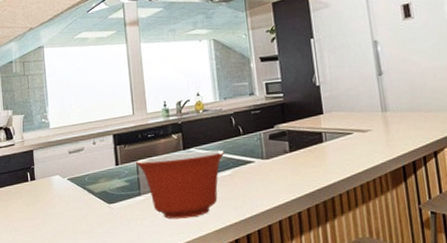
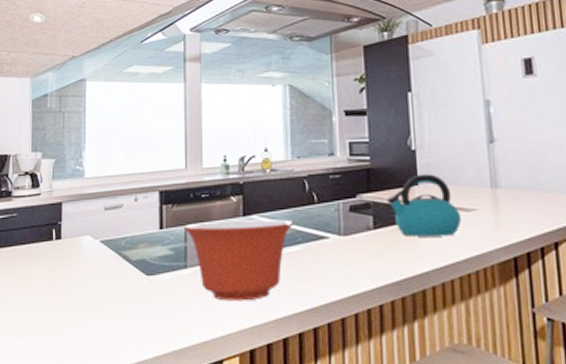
kettle: none [299,104,360,156] -> present [387,174,462,237]

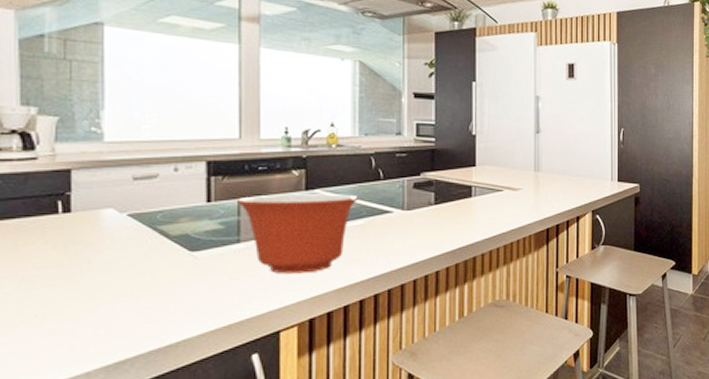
kettle: present [387,174,462,237] -> none [448,157,510,211]

